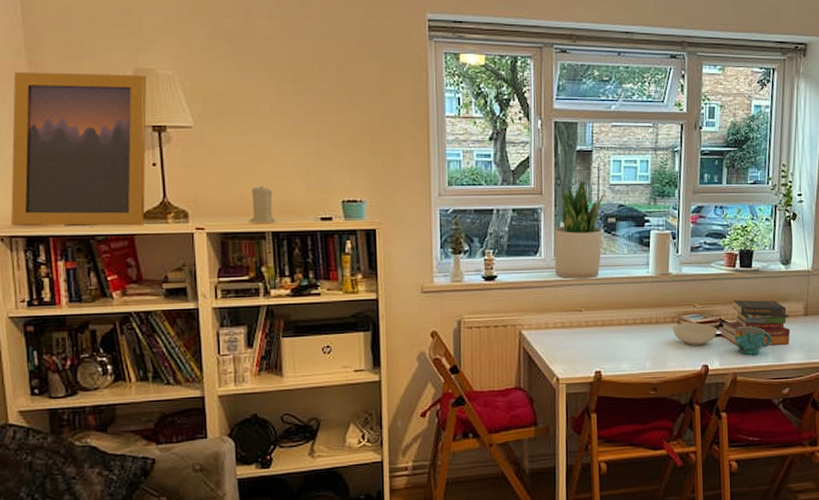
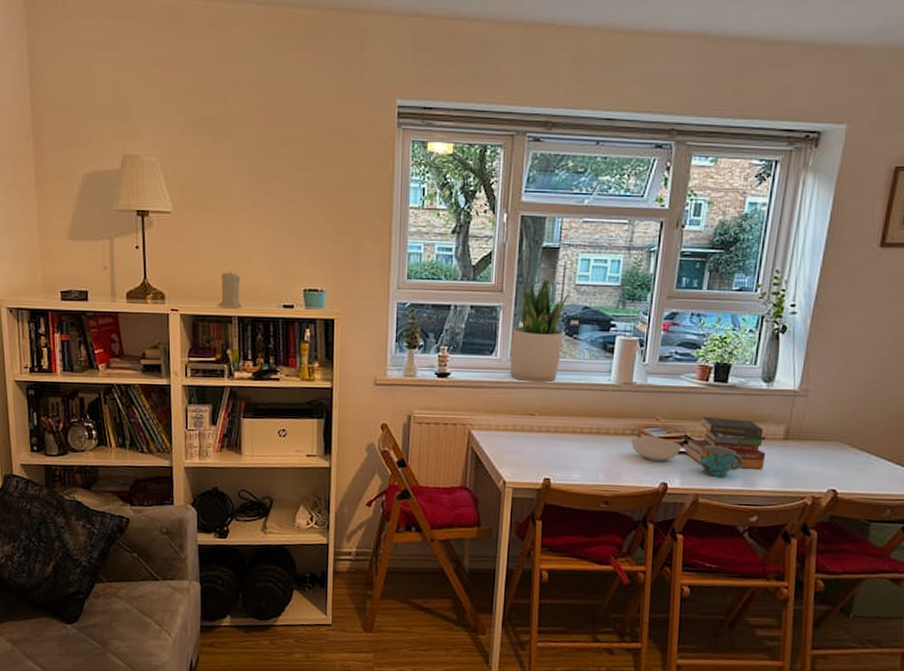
picture frame: present [11,72,147,227] -> none [18,158,134,304]

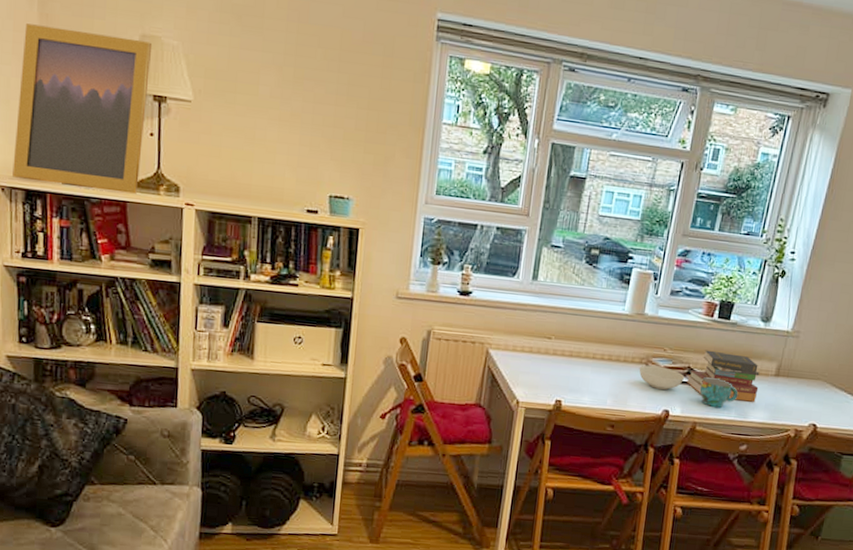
picture frame: none [18,158,134,304] -> present [12,23,153,194]
candle: present [217,271,241,308] -> none [237,169,263,208]
planter: present [510,278,571,383] -> none [531,206,594,308]

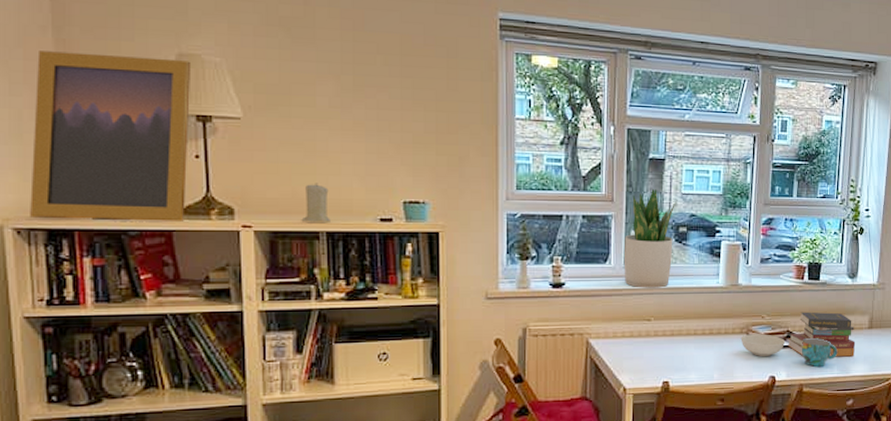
candle: none [237,169,263,208] -> present [301,183,330,222]
planter: none [531,206,594,308] -> present [623,188,678,288]

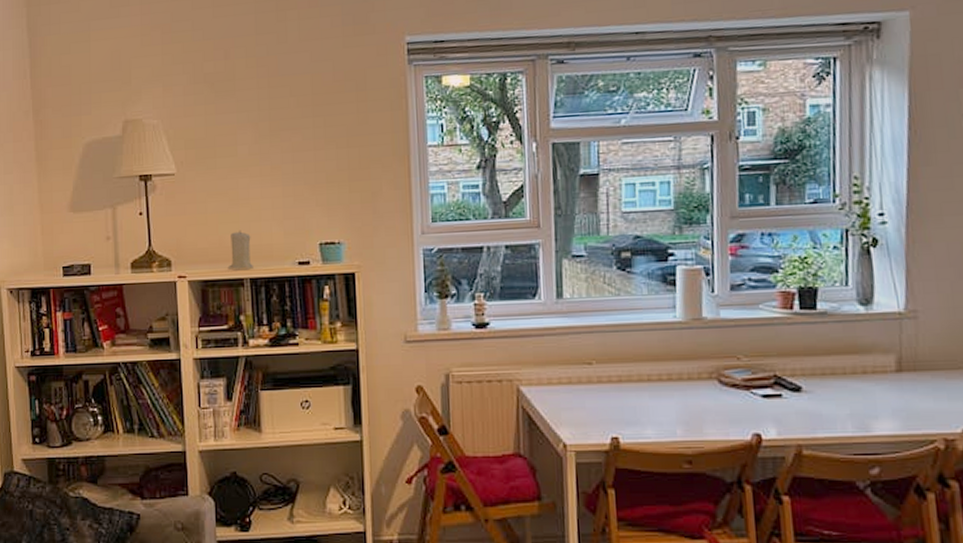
picture frame: present [30,51,192,221] -> none [19,126,135,279]
planter: present [623,188,678,288] -> none [555,208,618,326]
bowl: present [740,334,786,357] -> none [709,379,773,409]
books: present [788,312,856,357] -> none [776,350,878,410]
cup: present [801,337,838,367] -> none [795,384,851,422]

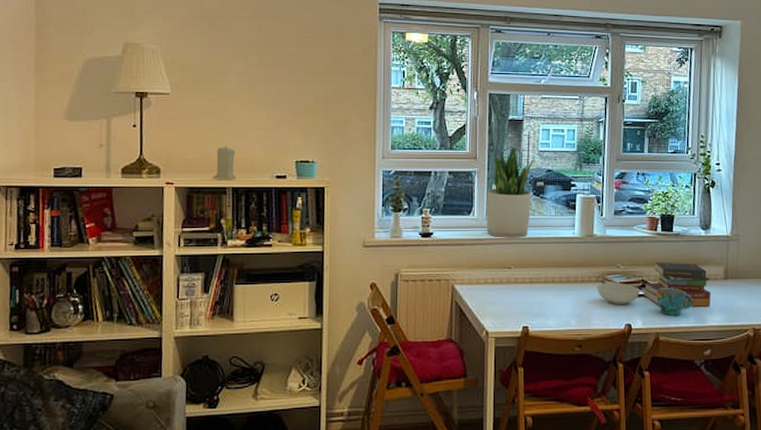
planter: none [555,208,618,326] -> present [486,146,535,238]
bowl: none [709,379,773,409] -> present [596,283,641,305]
books: none [776,350,878,410] -> present [643,262,711,307]
cup: none [795,384,851,422] -> present [656,287,693,316]

